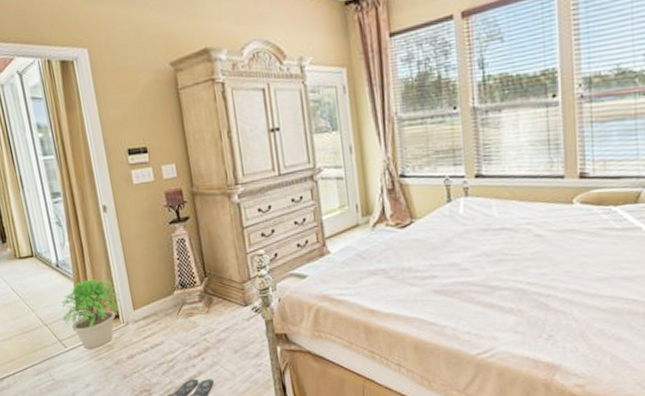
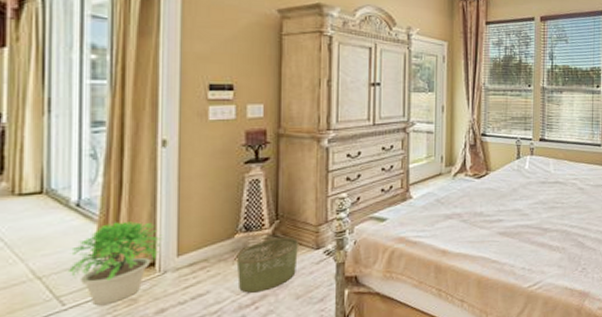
basket: none [178,293,230,345] -> present [236,236,300,293]

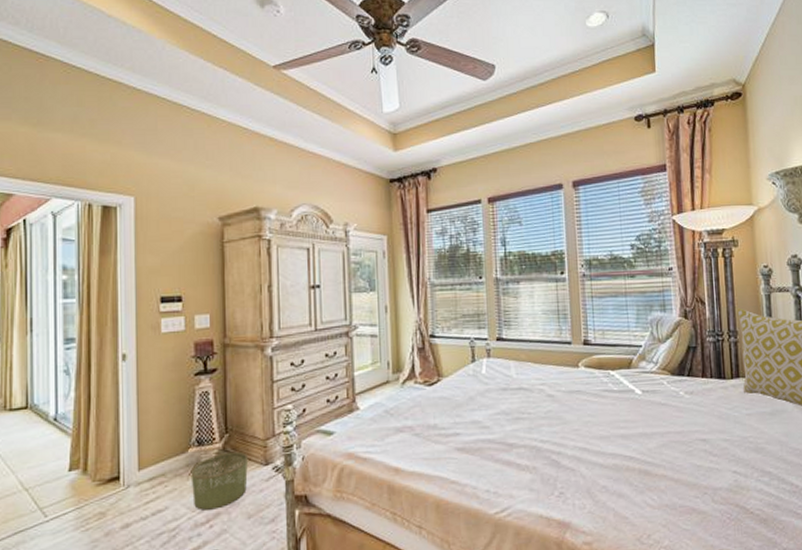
potted plant: present [67,221,163,306] -> none [48,435,126,519]

